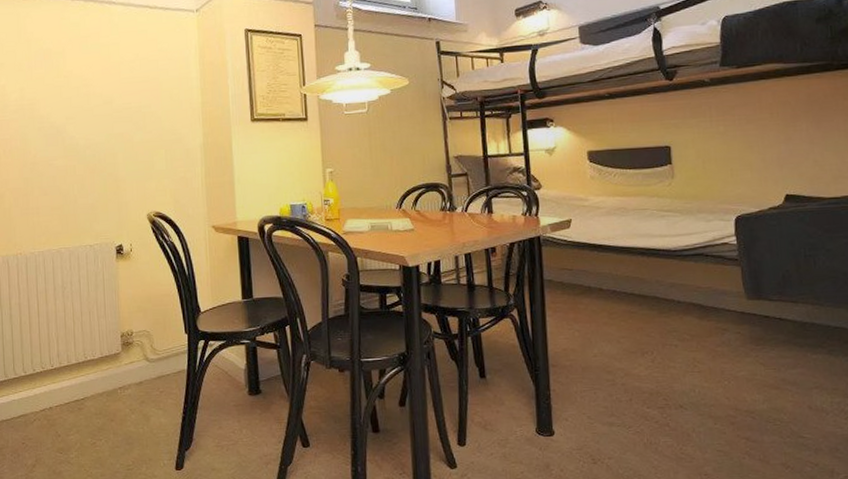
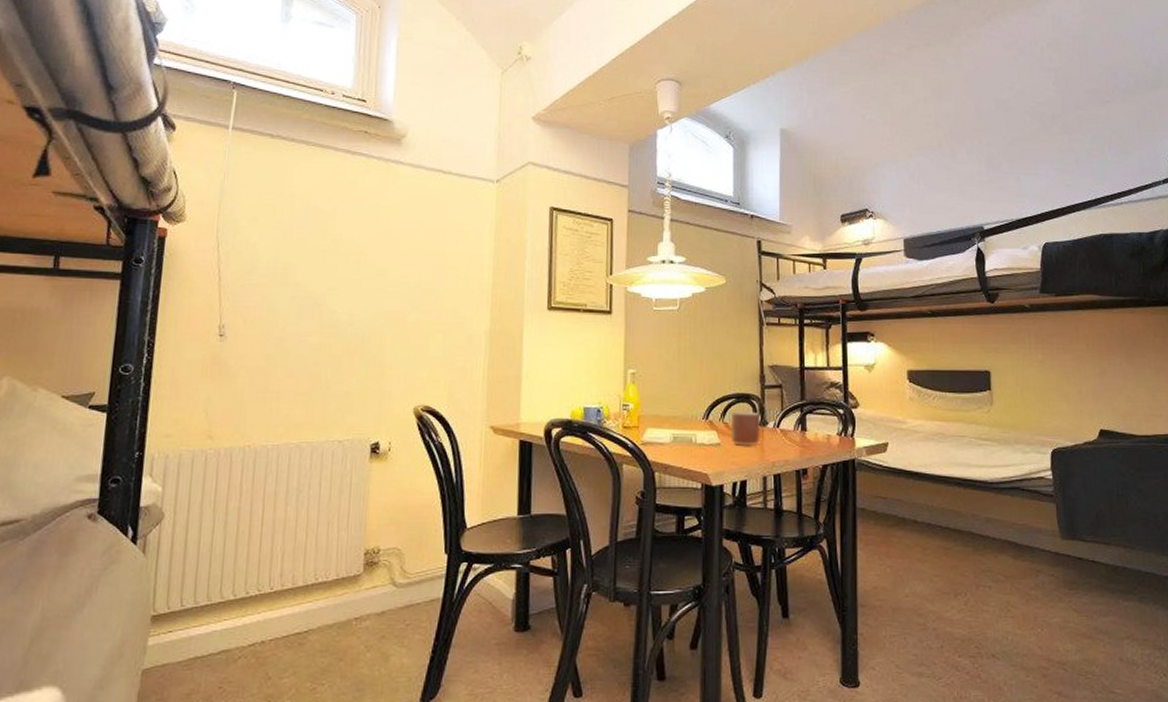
mug: none [422,199,450,230] -> present [732,411,761,446]

